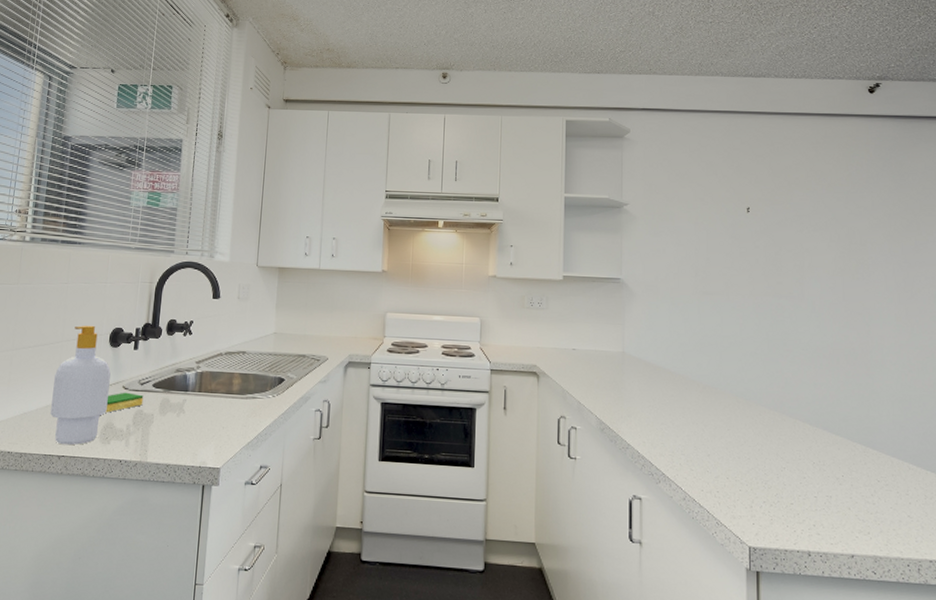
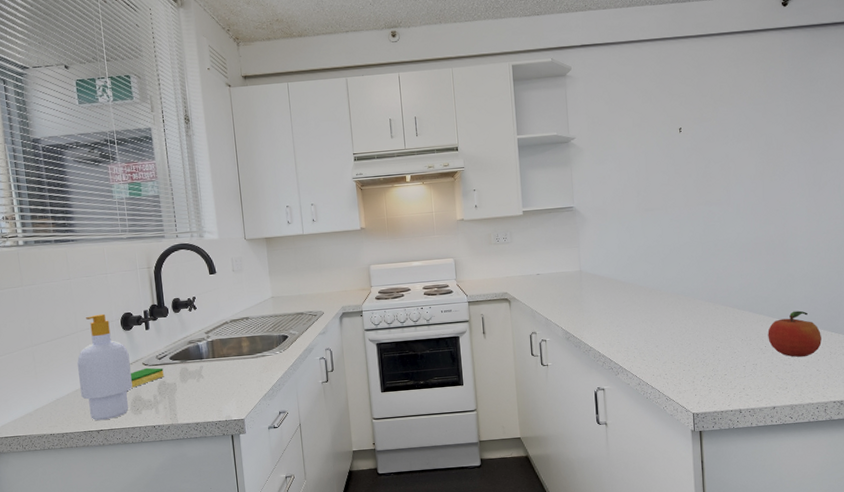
fruit: none [846,437,914,497] -> present [767,310,822,357]

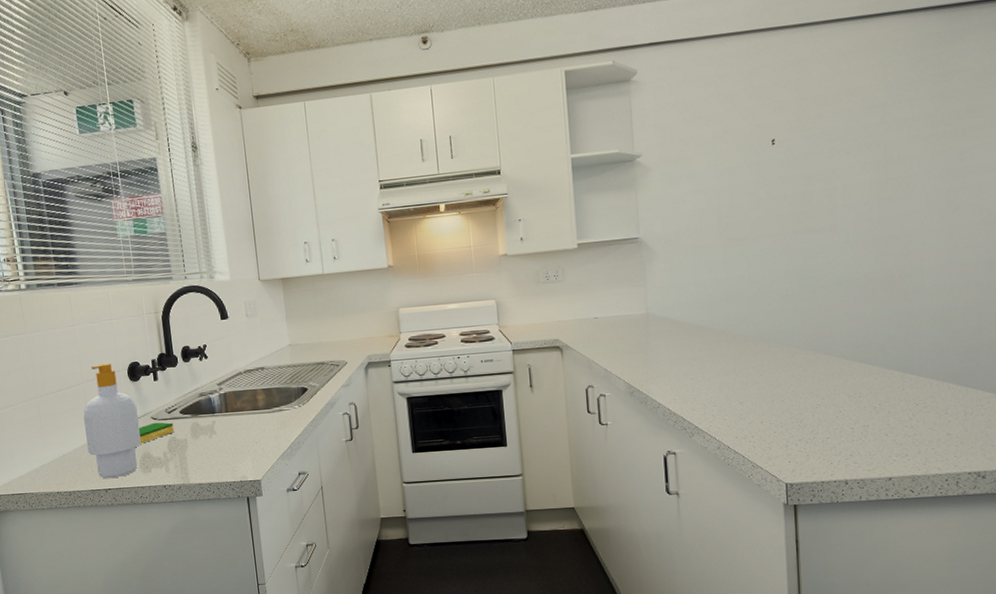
fruit: present [767,310,822,357] -> none [883,361,954,418]

